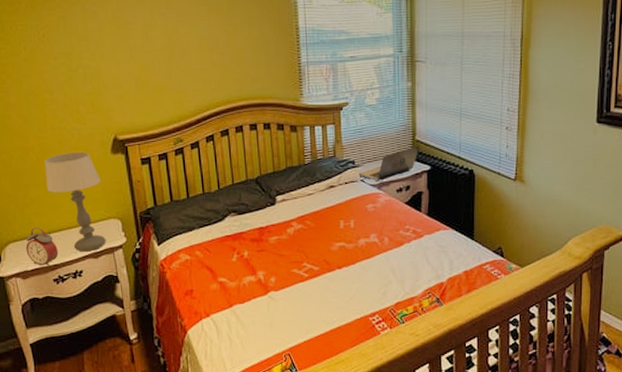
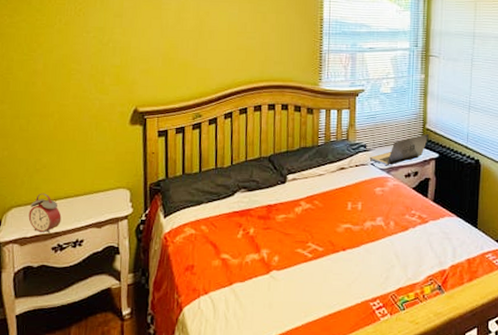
table lamp: present [44,151,106,252] -> none [60,121,116,221]

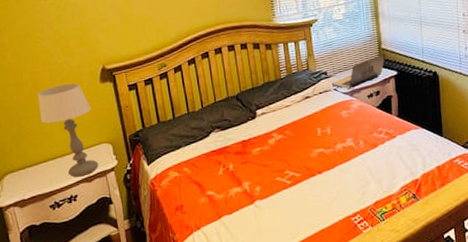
alarm clock: present [28,193,62,233] -> none [22,157,54,193]
table lamp: none [60,121,116,221] -> present [38,83,99,177]

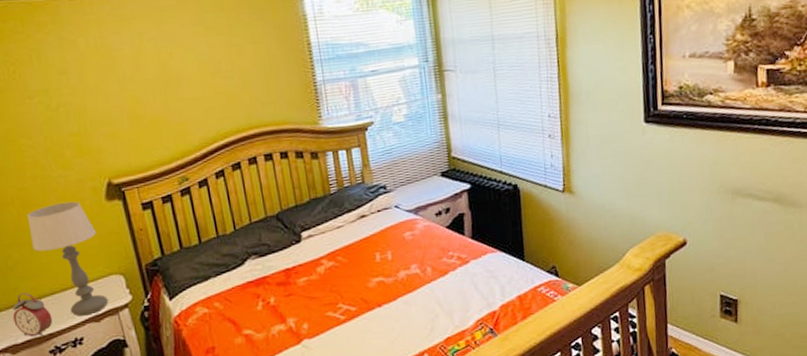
alarm clock: none [22,157,54,193] -> present [12,292,53,337]
laptop: present [331,54,386,90] -> none [391,163,457,207]

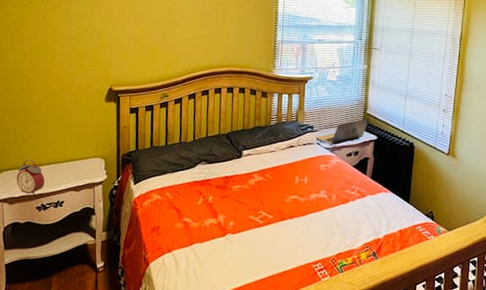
table lamp: present [27,201,109,316] -> none [44,97,93,185]
laptop: none [391,163,457,207] -> present [315,118,369,146]

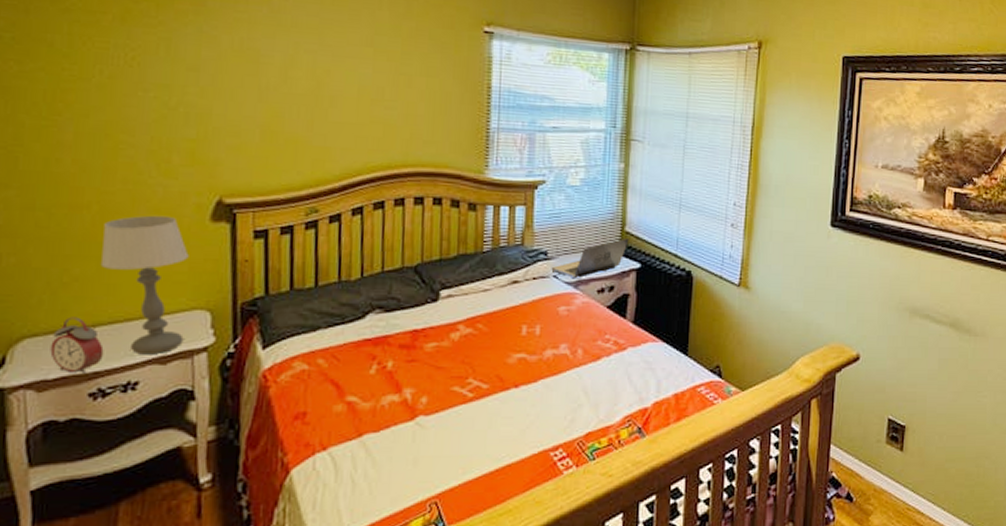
table lamp: none [44,97,93,185] -> present [101,215,189,355]

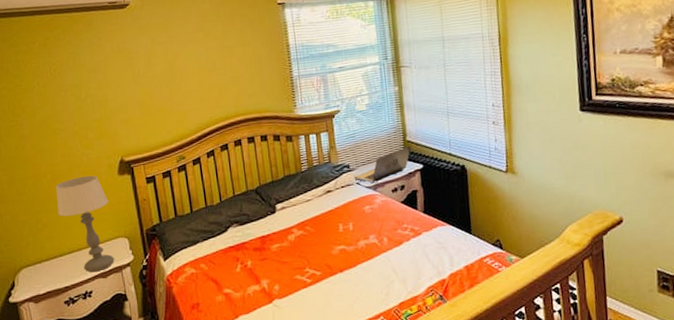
alarm clock: present [50,316,104,373] -> none [38,251,69,289]

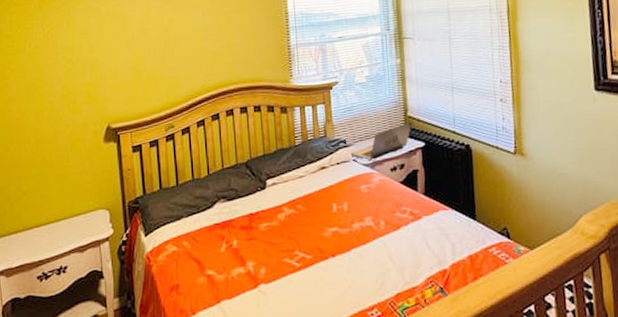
table lamp: present [56,175,115,273] -> none [39,141,93,246]

